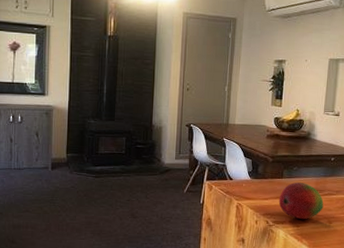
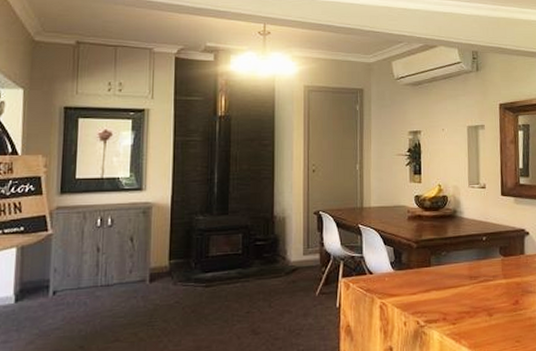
fruit: present [278,182,324,220] -> none [428,269,481,315]

